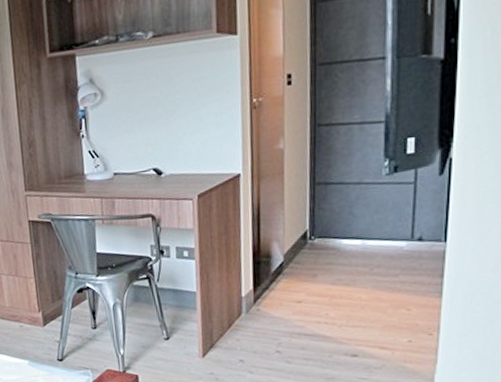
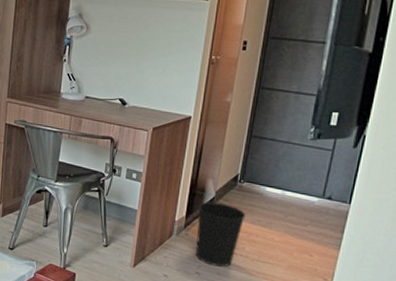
wastebasket: none [265,267,324,341] -> present [195,201,246,268]

